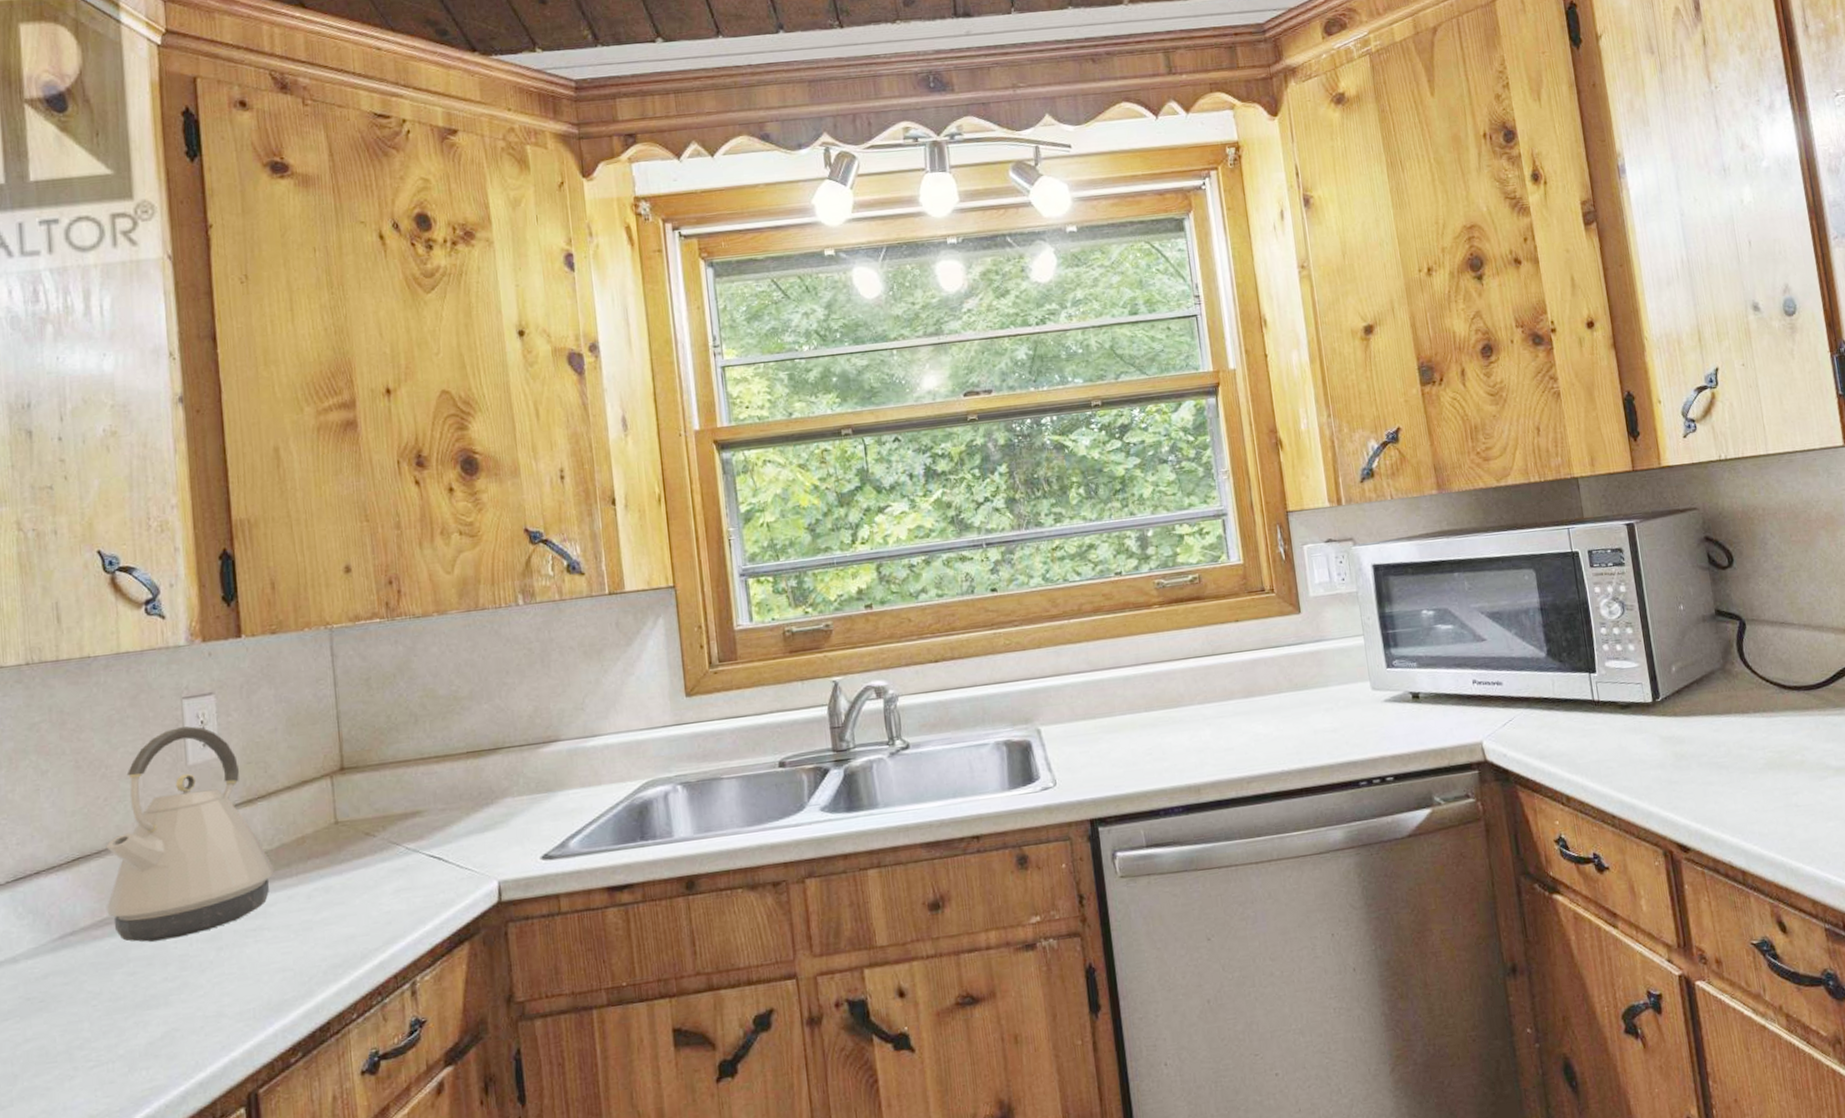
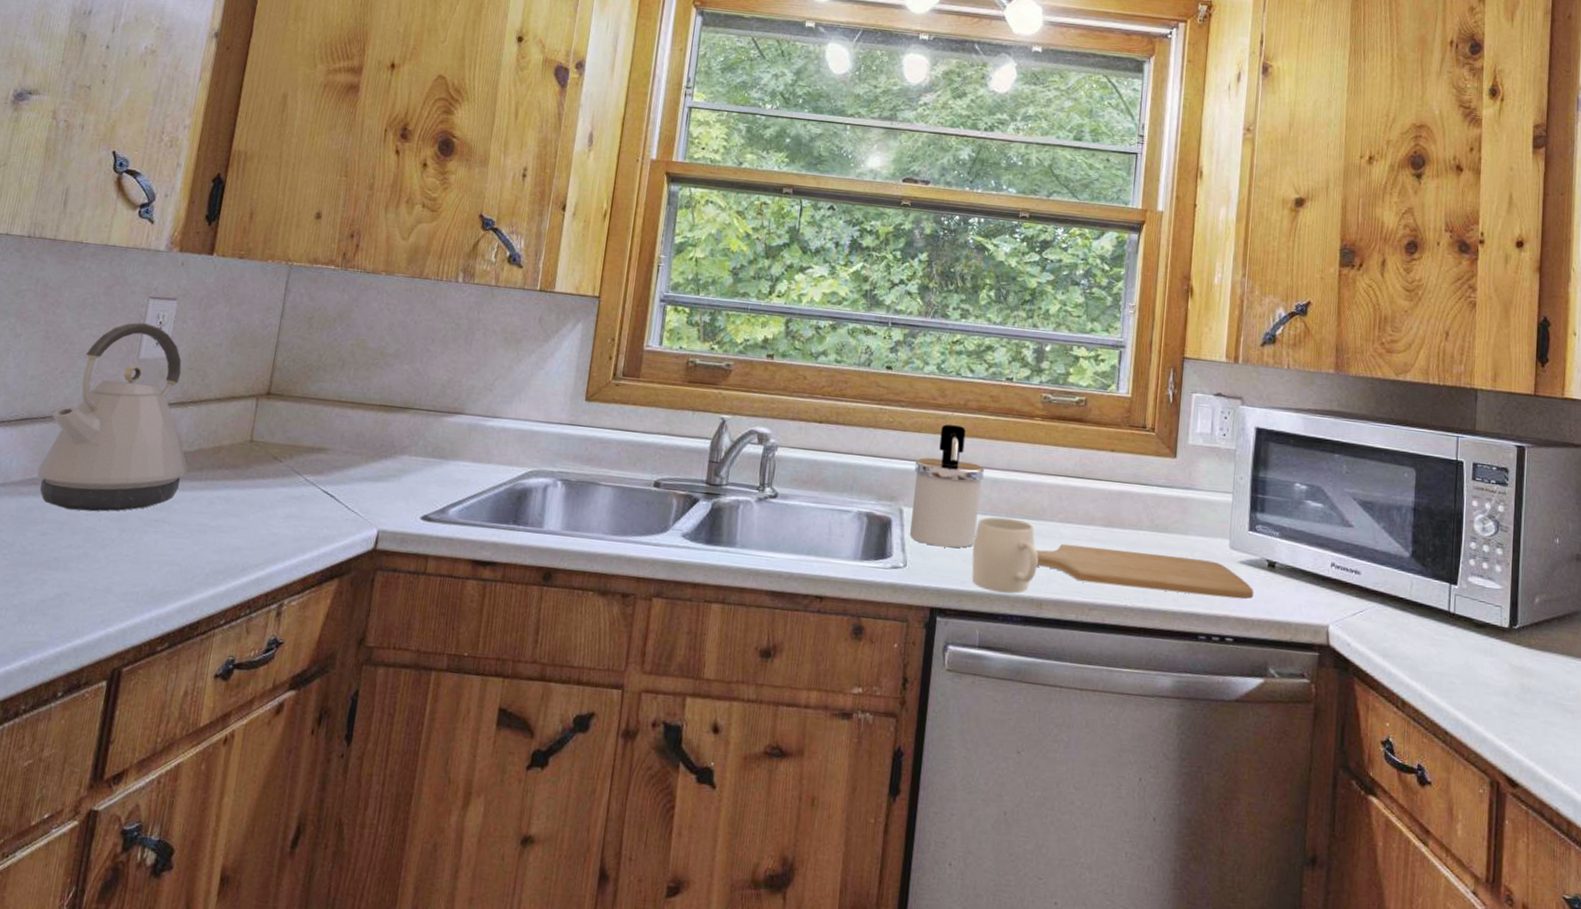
soap dispenser: none [1042,632,1120,759] -> present [910,424,985,548]
mug: none [1118,711,1188,790] -> present [971,517,1038,594]
chopping board: none [1182,706,1405,758] -> present [1036,544,1254,600]

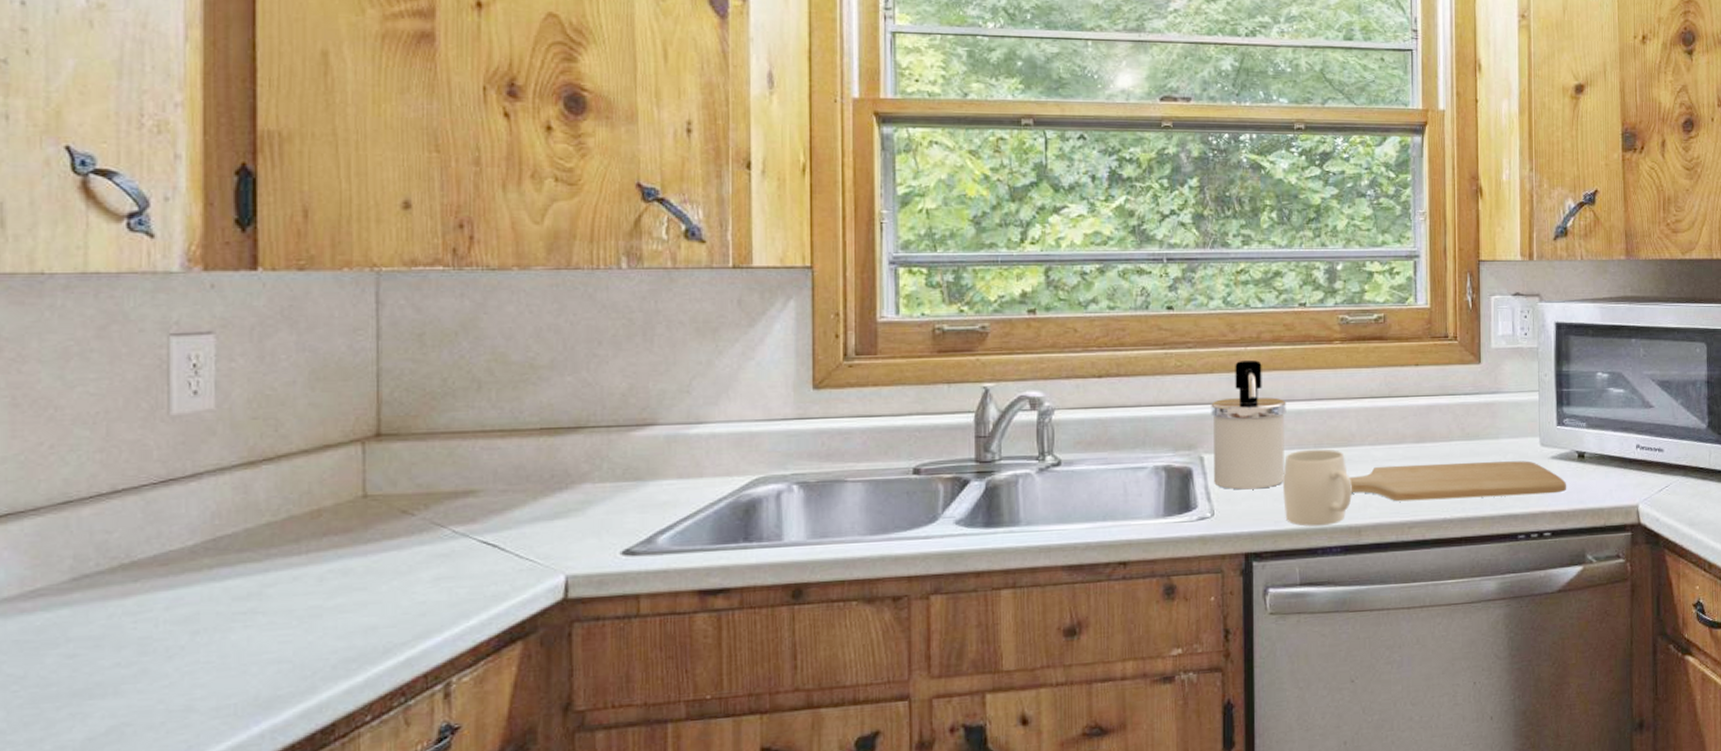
kettle: present [37,322,188,512] -> none [42,369,278,620]

